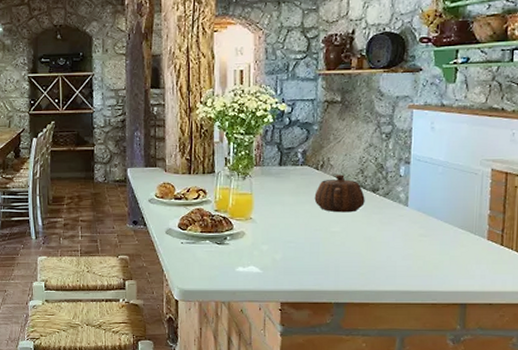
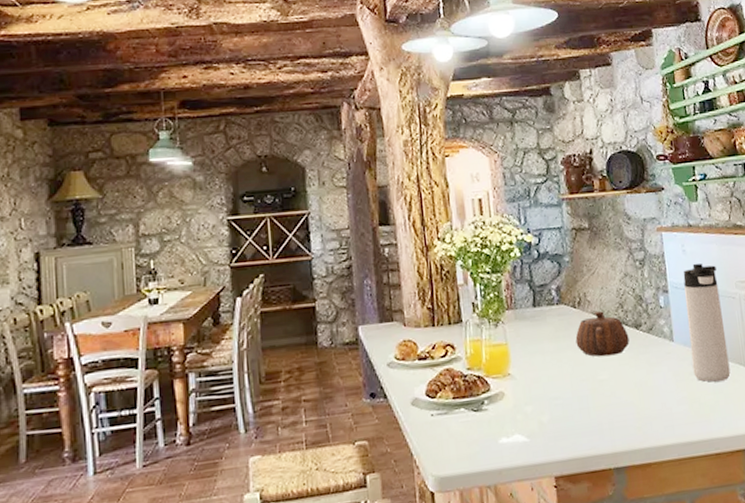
thermos bottle: none [423,140,463,244] -> present [683,263,731,382]

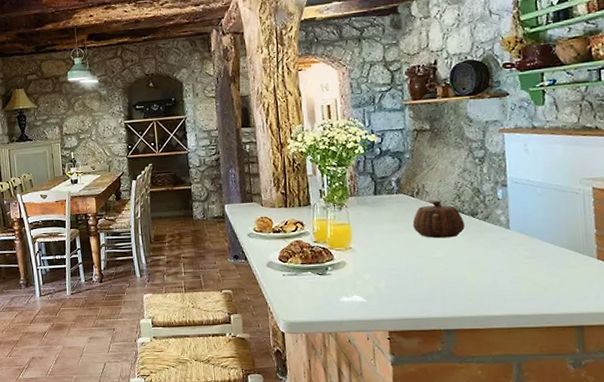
thermos bottle: present [683,263,731,382] -> none [524,161,568,266]

